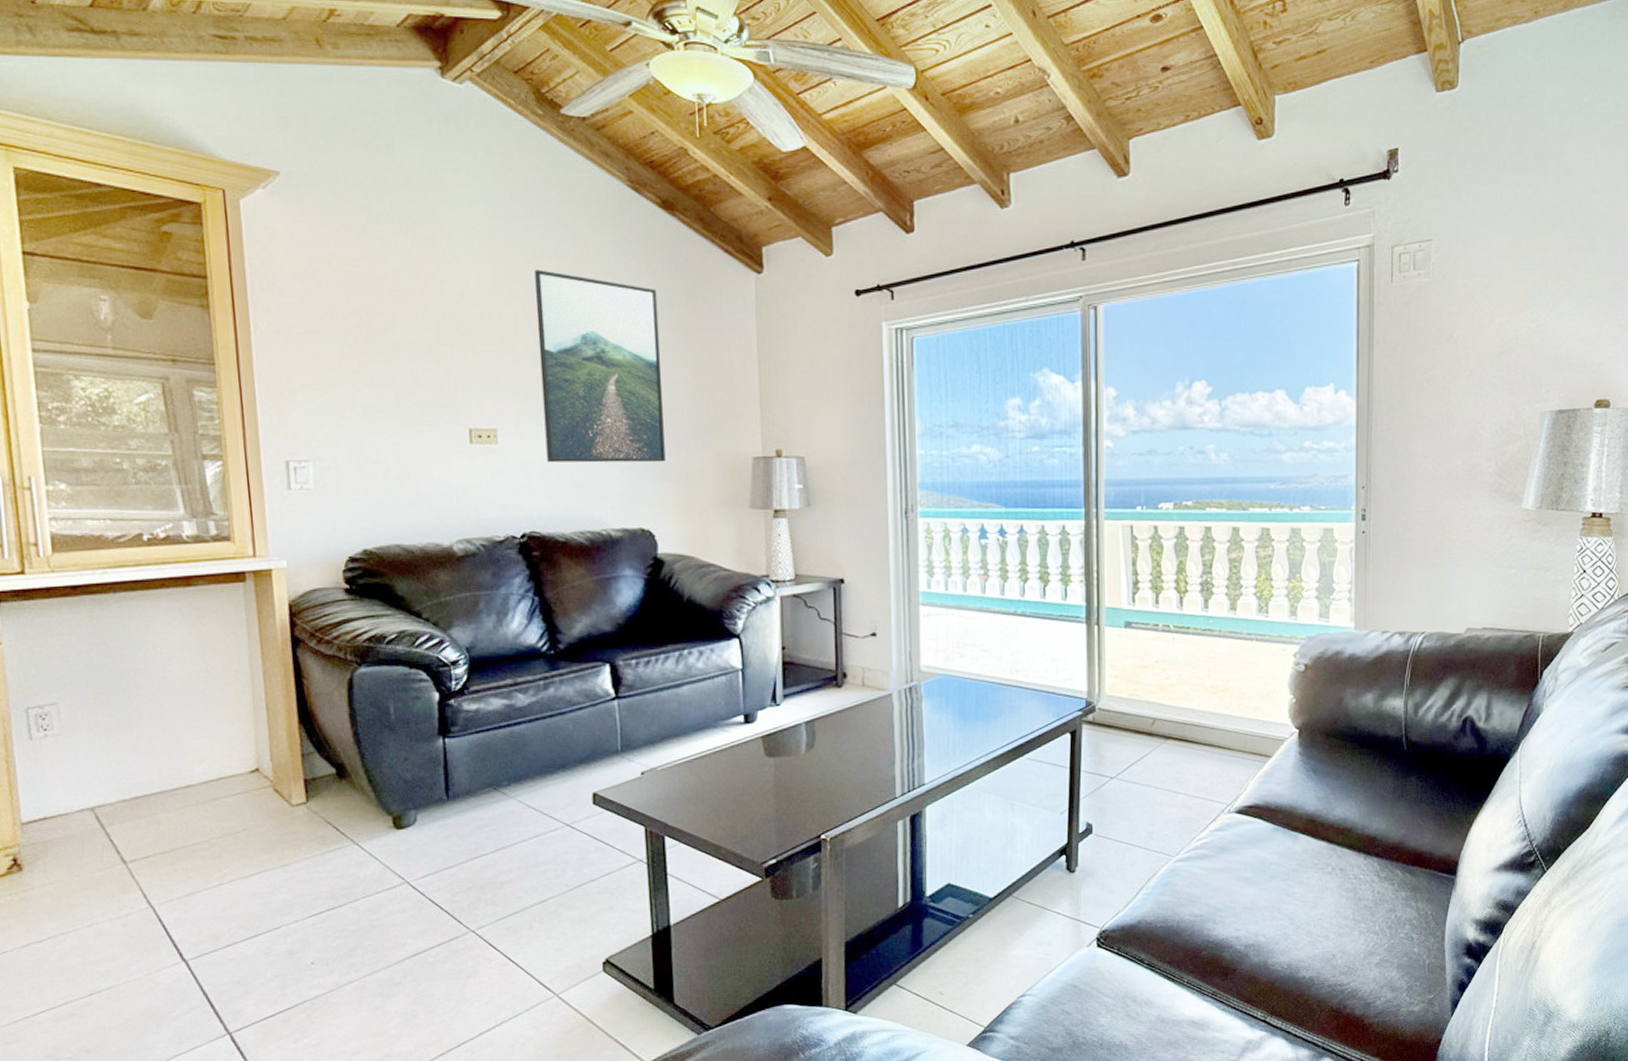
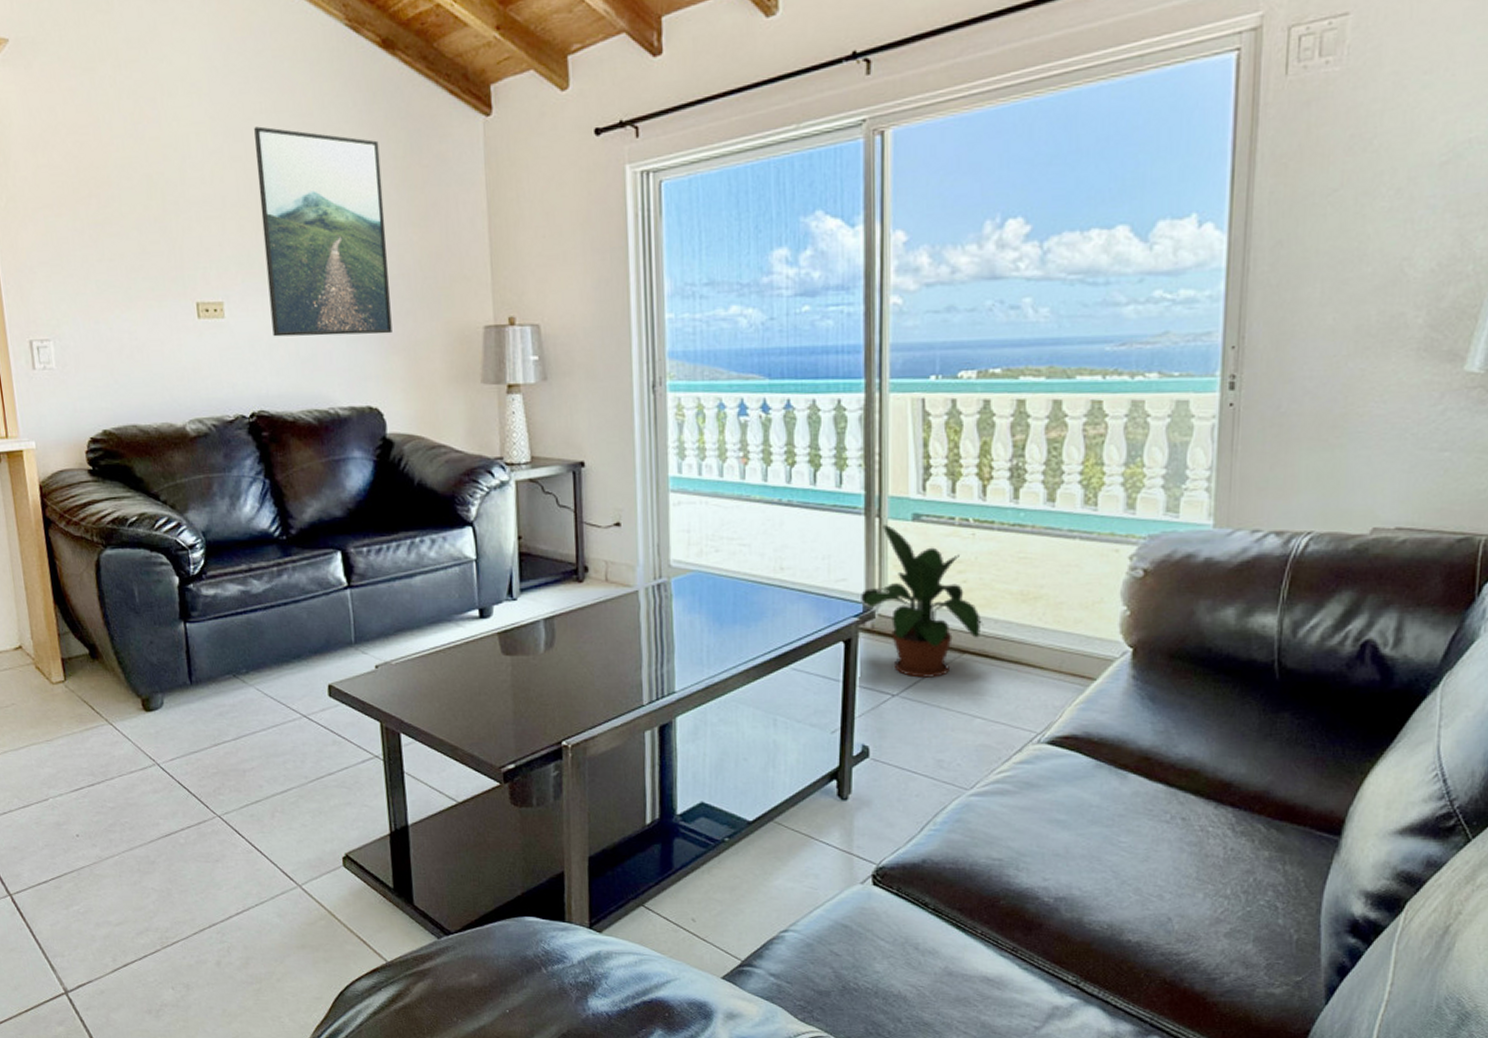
potted plant: none [1084,631,1183,762] -> present [861,525,984,678]

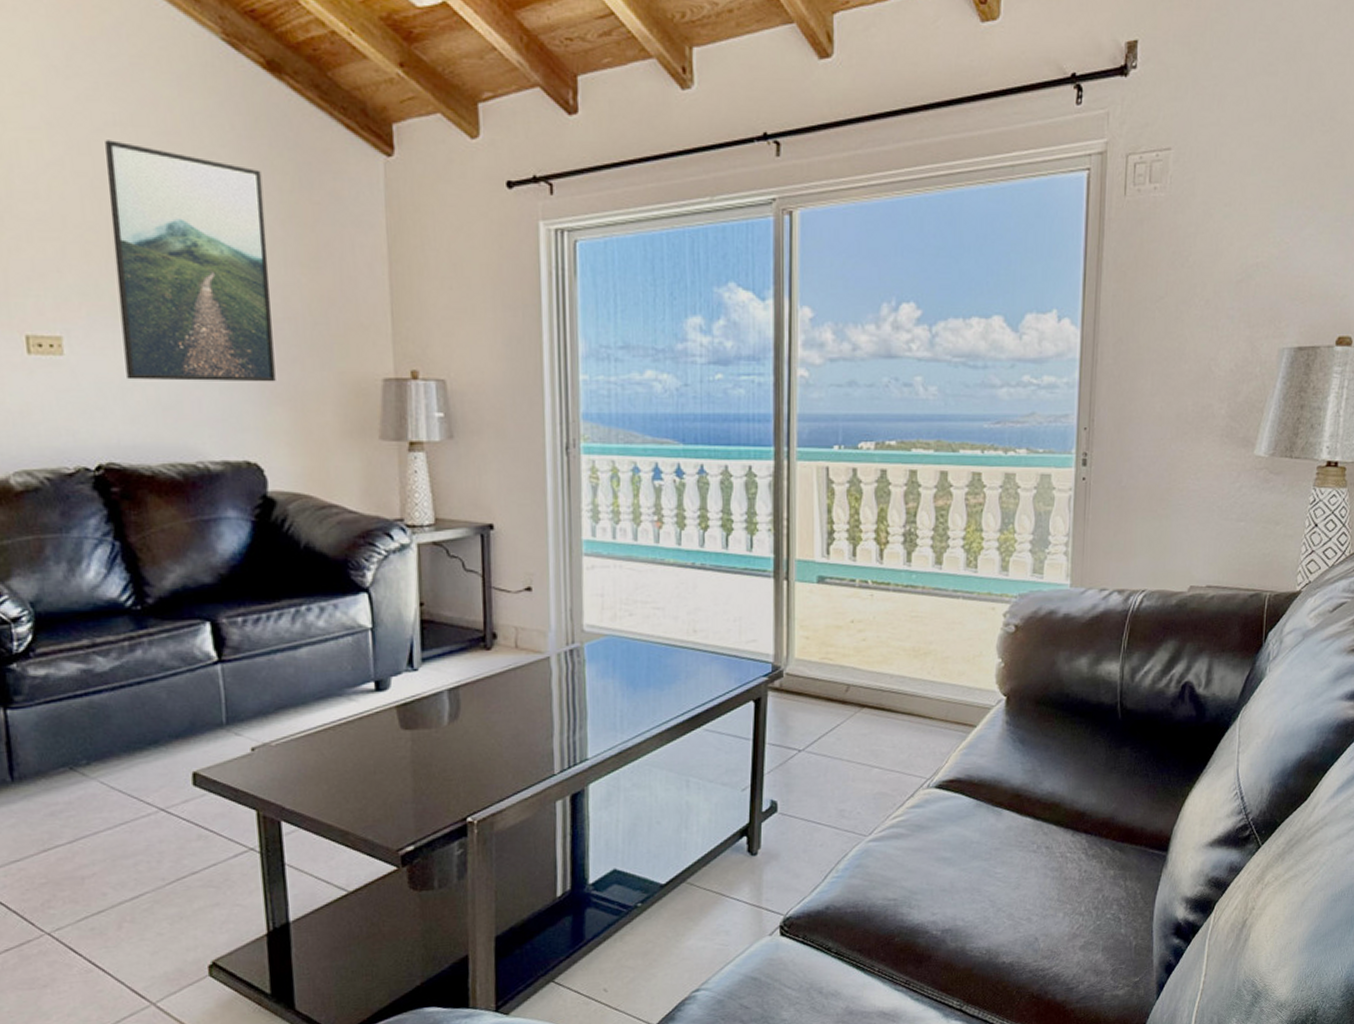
potted plant: present [861,525,984,678] -> none [770,587,881,733]

